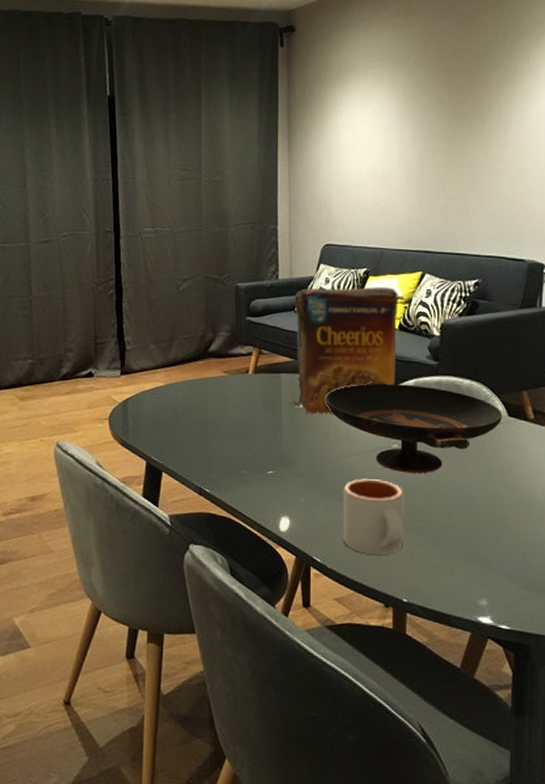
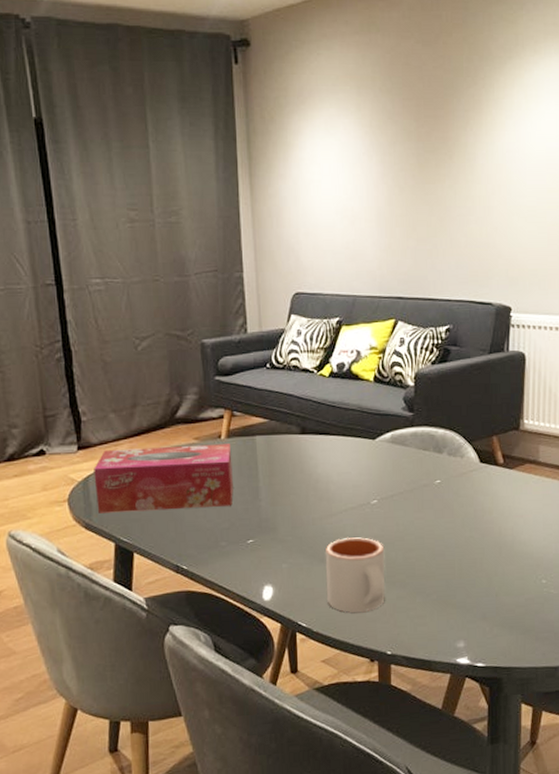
tissue box: none [133,376,258,437] -> present [94,444,233,513]
cereal box: present [290,287,398,415] -> none [265,337,373,477]
decorative bowl: present [325,380,503,474] -> none [303,436,475,528]

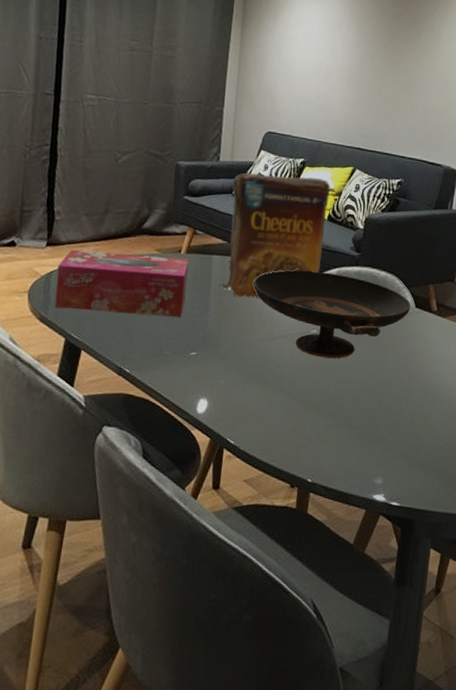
cereal box: none [265,337,373,477] -> present [219,173,330,299]
decorative bowl: none [303,436,475,528] -> present [253,267,411,359]
mug: present [326,537,386,613] -> none [258,362,318,437]

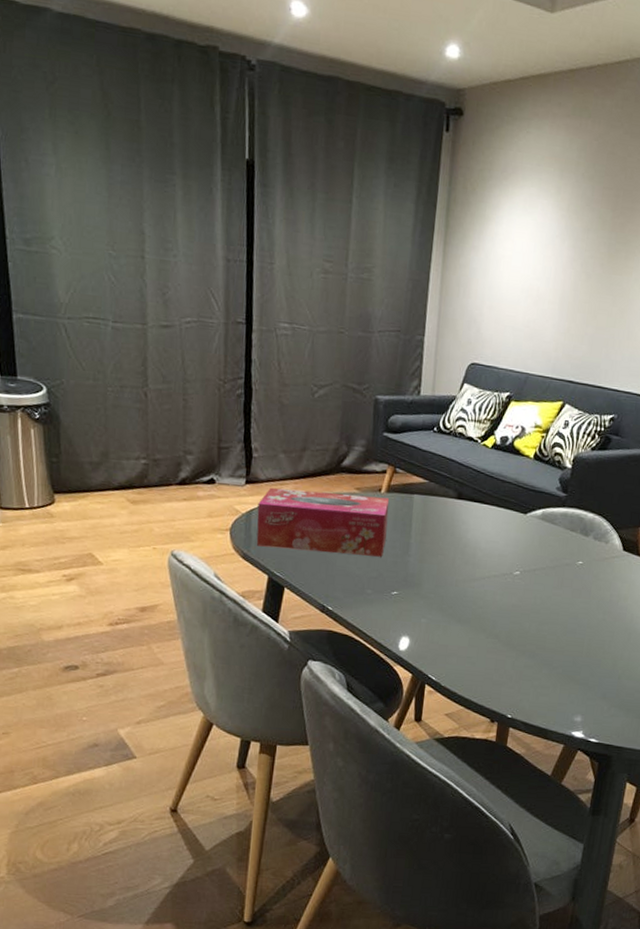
cereal box: present [219,173,330,299] -> none [420,408,537,539]
decorative bowl: present [253,267,411,359] -> none [455,508,619,601]

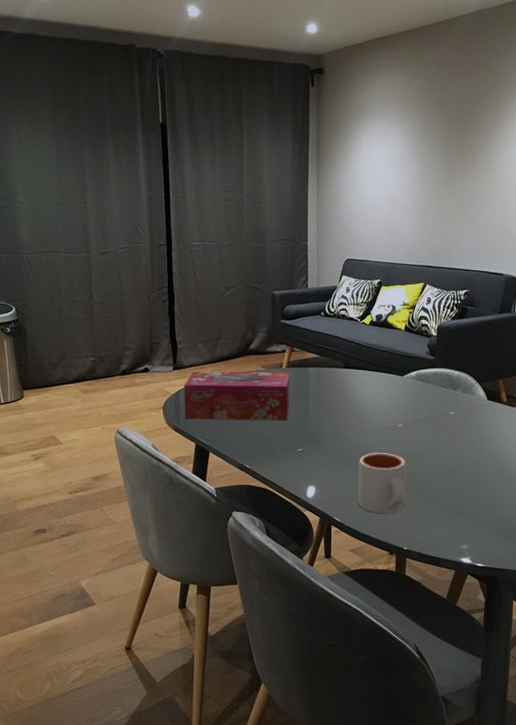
mug: none [459,603,520,675] -> present [358,453,406,514]

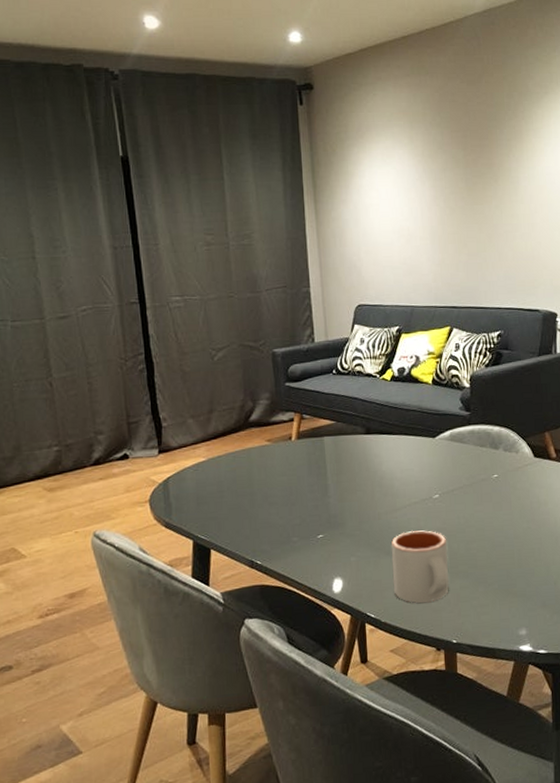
tissue box: present [184,371,290,421] -> none [173,445,304,513]

